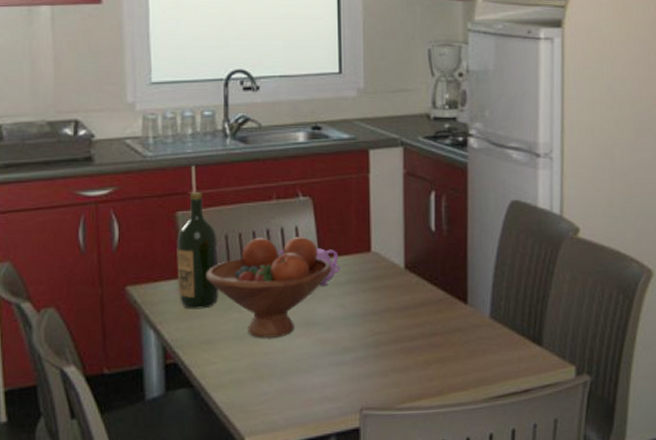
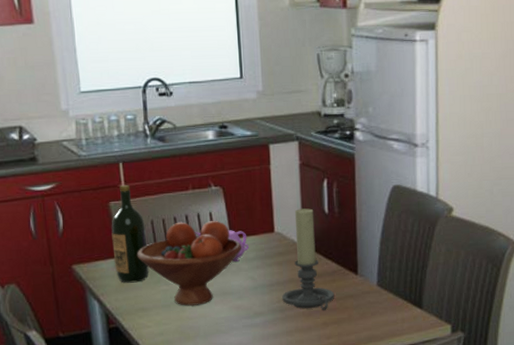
candle holder: none [377,224,440,346] -> present [282,207,335,310]

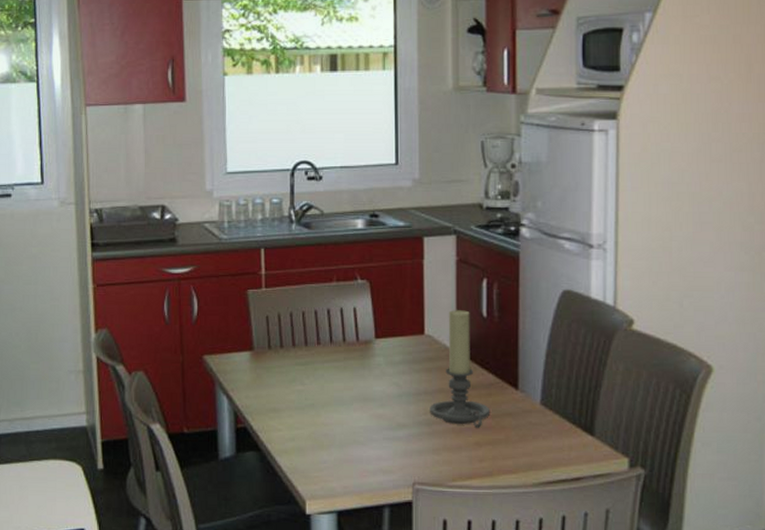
wine bottle: present [111,185,149,283] -> none [247,273,284,380]
fruit bowl: present [137,220,242,306] -> none [272,316,388,410]
teapot: present [195,230,249,262] -> none [336,328,395,364]

